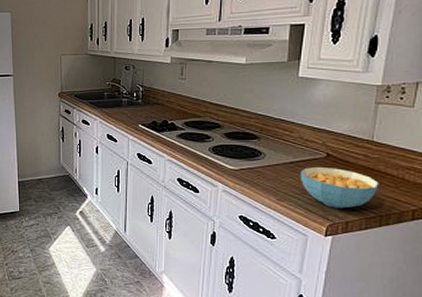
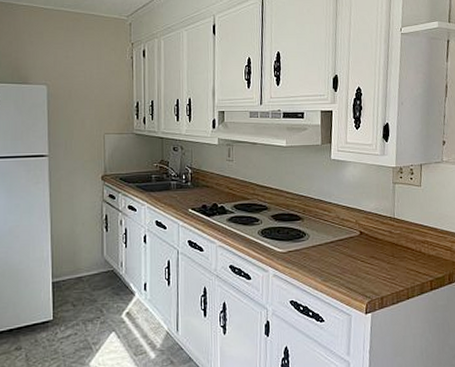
cereal bowl: present [300,166,379,209] -> none [339,244,403,285]

